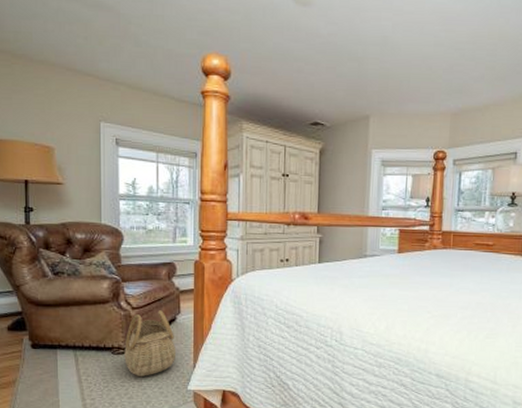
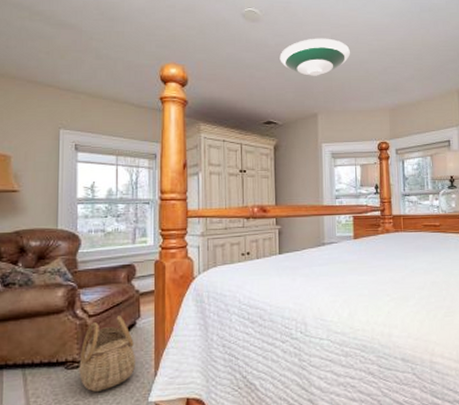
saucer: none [332,27,412,73] -> present [280,38,350,76]

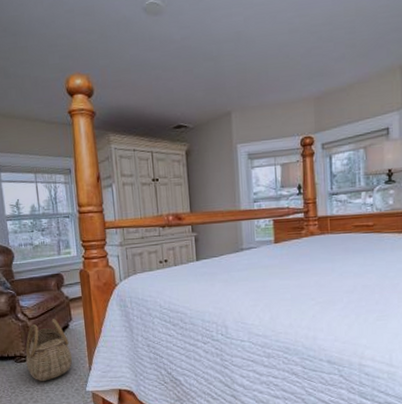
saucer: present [280,38,350,76] -> none [186,22,267,70]

